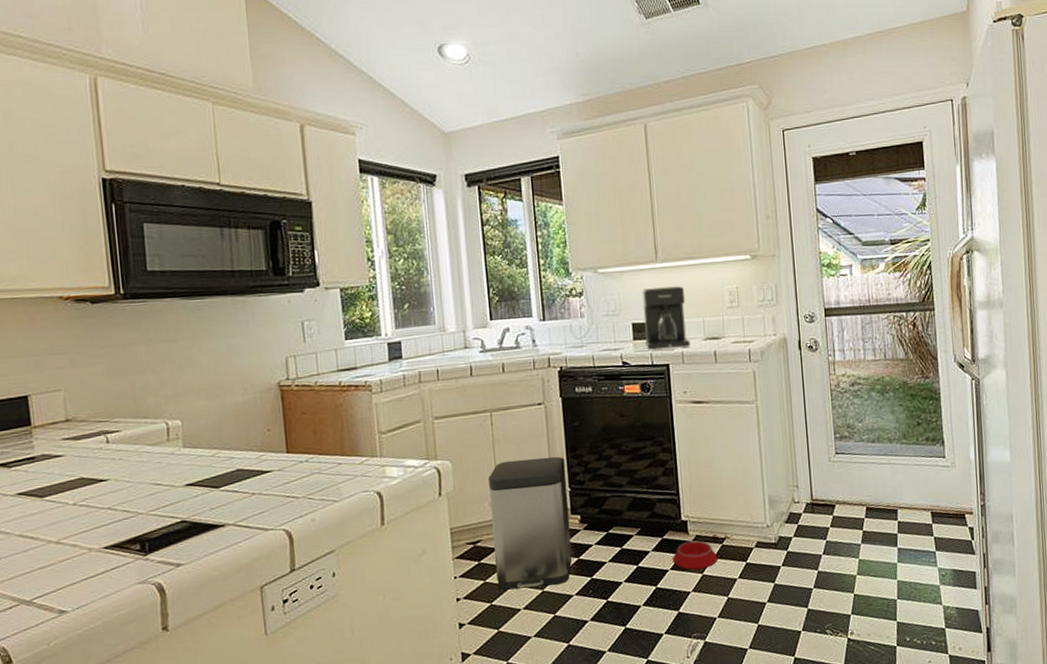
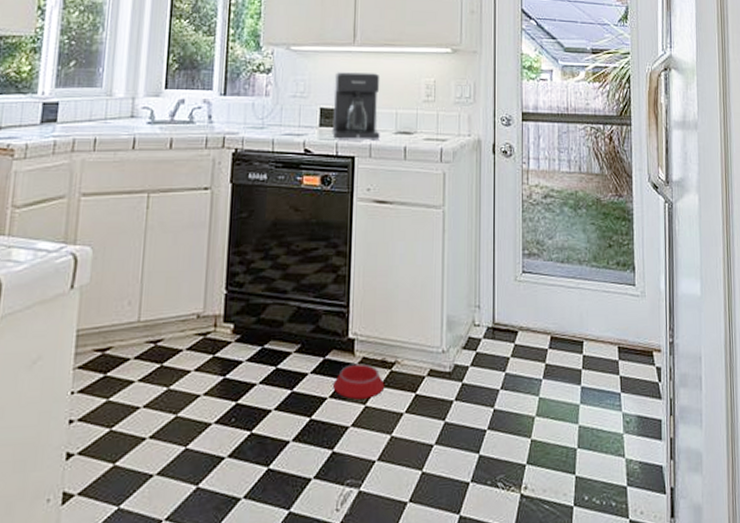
pedal bin: present [487,456,572,590] -> none [123,251,225,412]

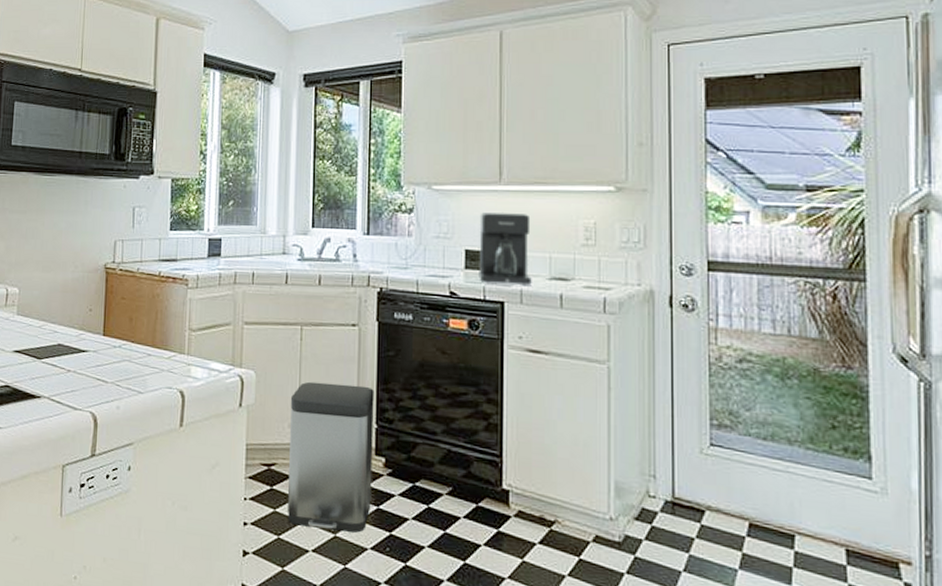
pedal bin: none [123,251,225,412] -> present [288,381,374,533]
pet bowl: present [333,363,385,399] -> none [488,515,544,554]

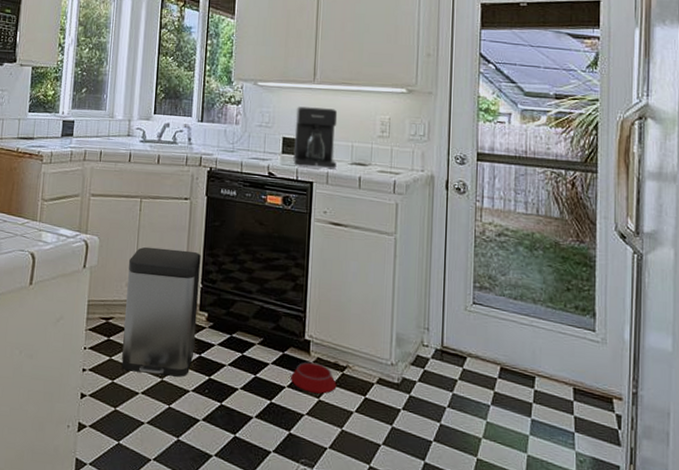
pet bowl: none [488,515,544,554] -> present [291,362,337,394]

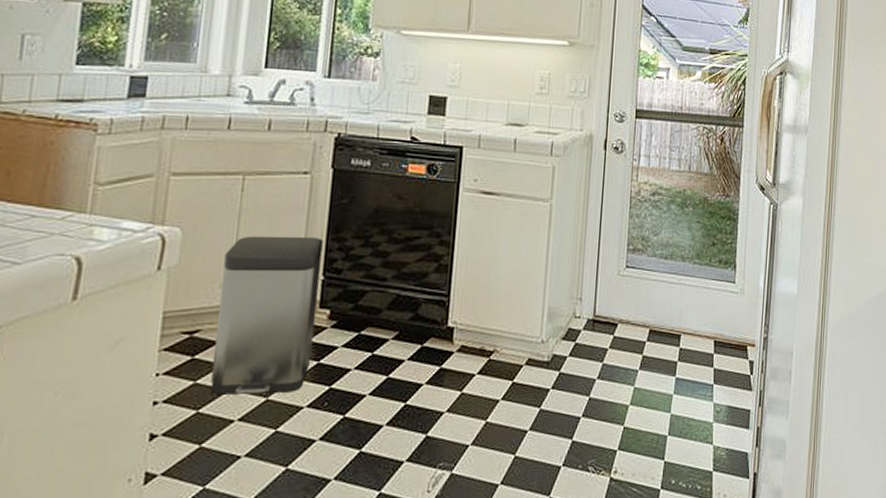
pet bowl: present [291,362,337,394] -> none [430,351,482,386]
coffee maker: present [293,106,338,168] -> none [440,59,494,130]

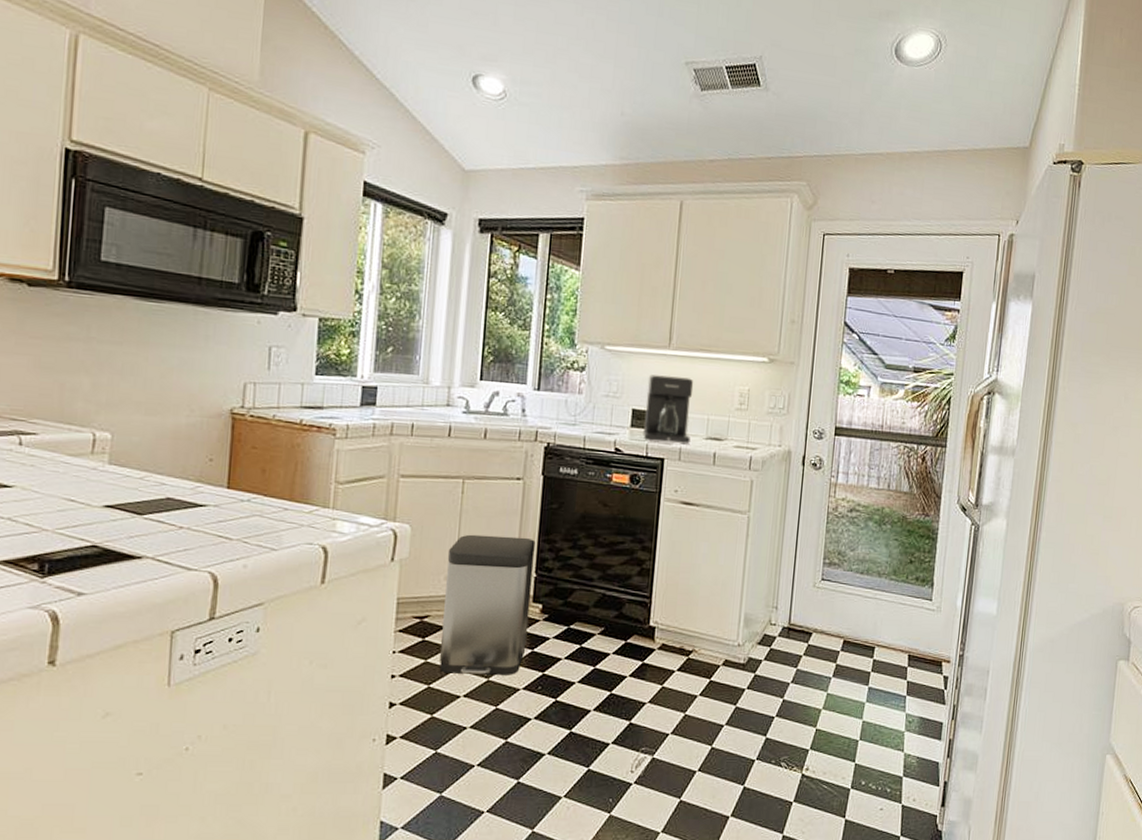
coffee maker: none [440,59,494,130] -> present [643,374,694,444]

